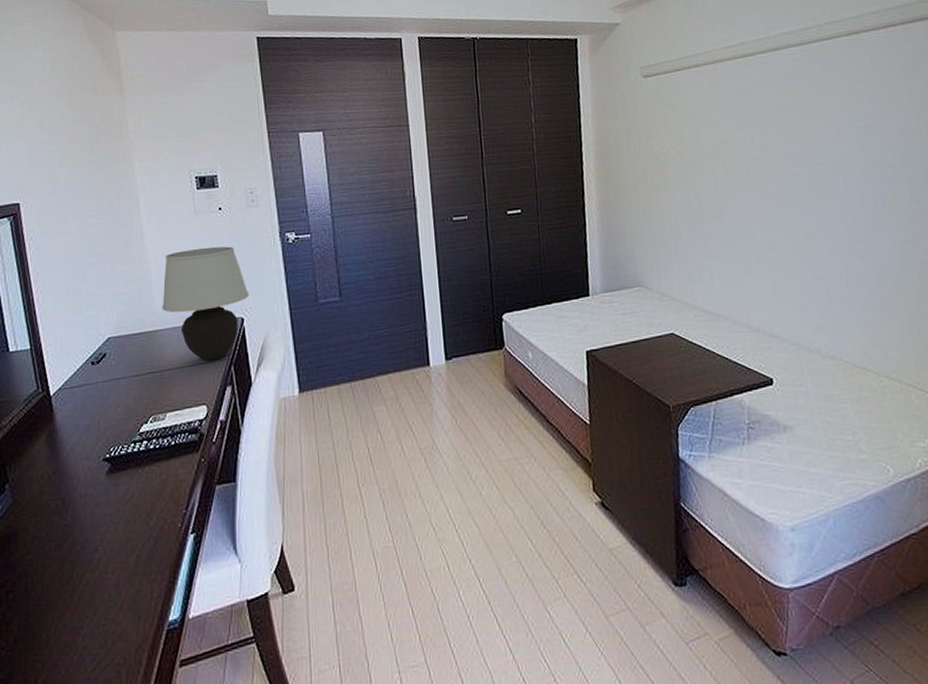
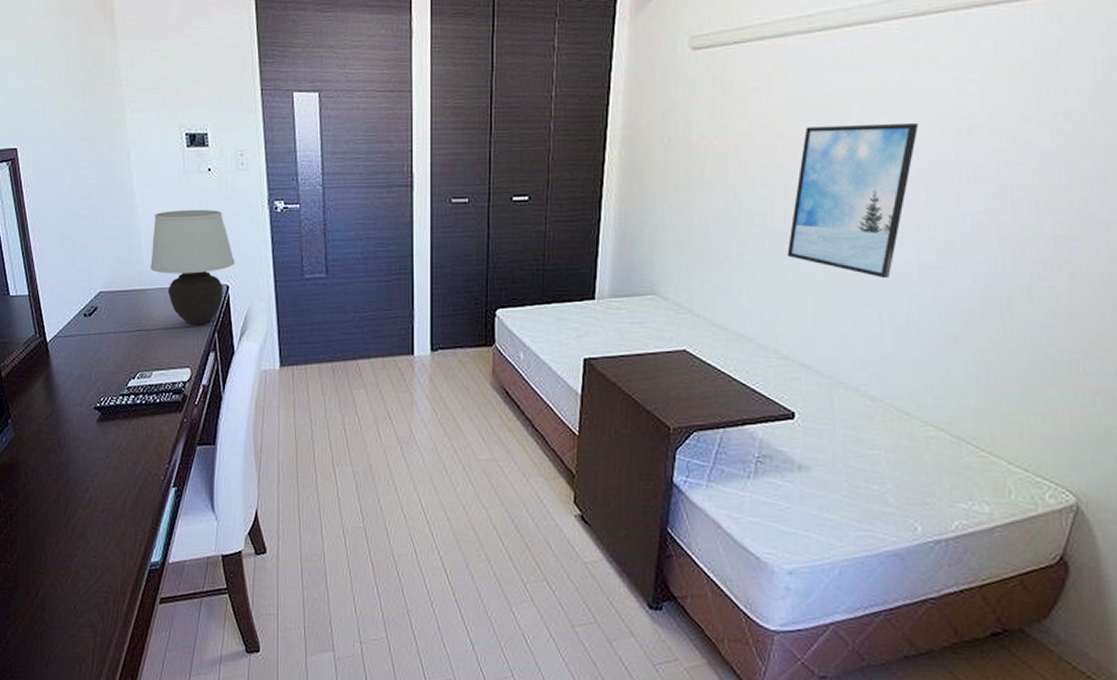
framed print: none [742,126,829,254] -> present [787,123,918,279]

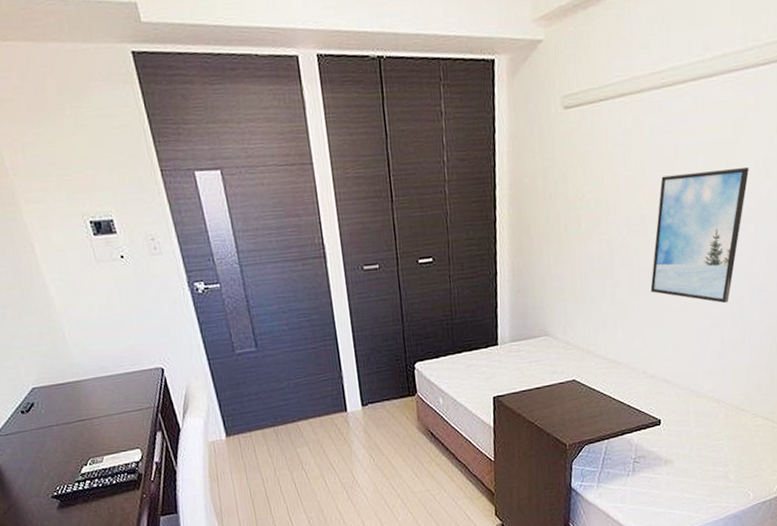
table lamp: present [150,210,235,325] -> none [74,296,166,409]

